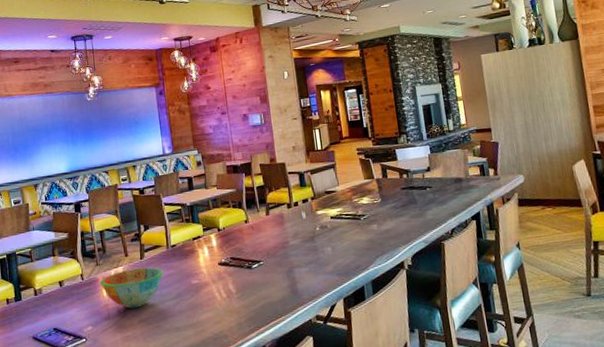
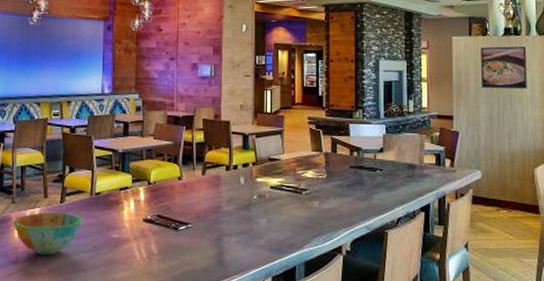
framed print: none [508,54,557,98] -> present [480,46,527,89]

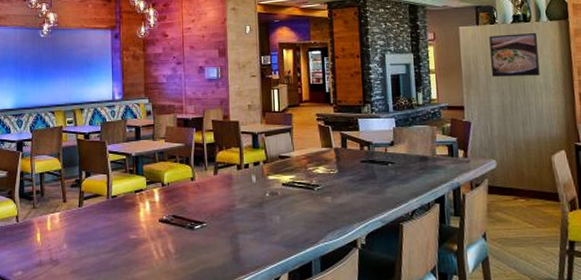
bowl: present [12,212,83,255] -> none [34,216,101,257]

